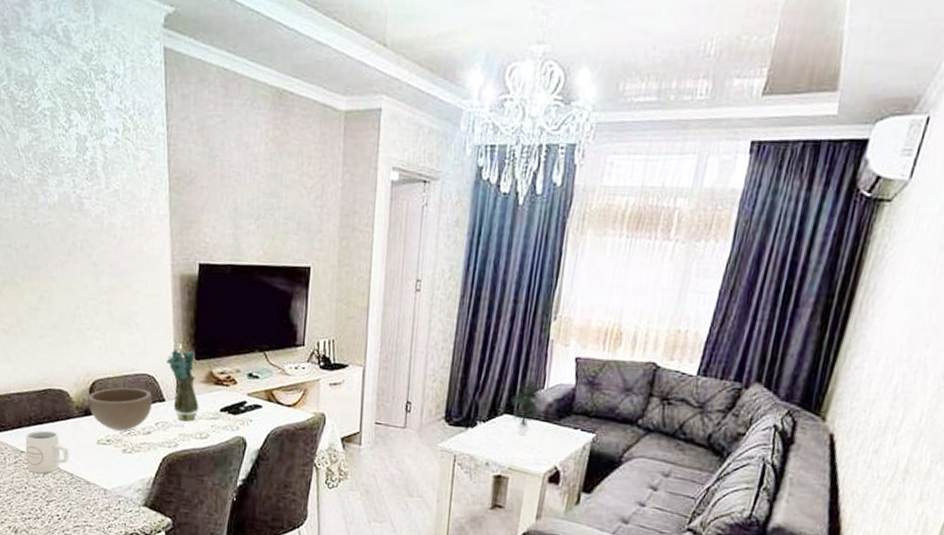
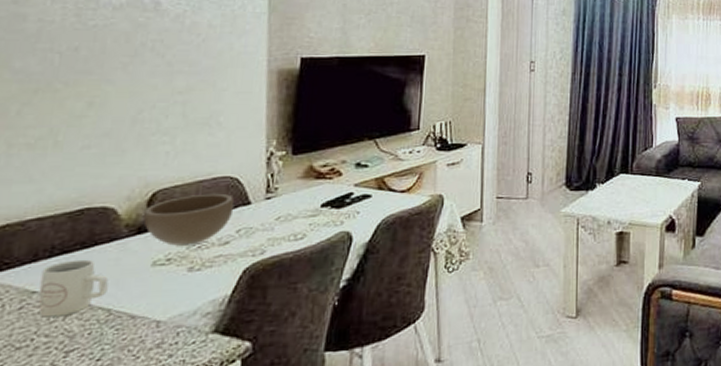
vase: present [167,346,199,422] -> none [256,143,295,224]
plant: present [510,378,541,436] -> none [624,140,652,192]

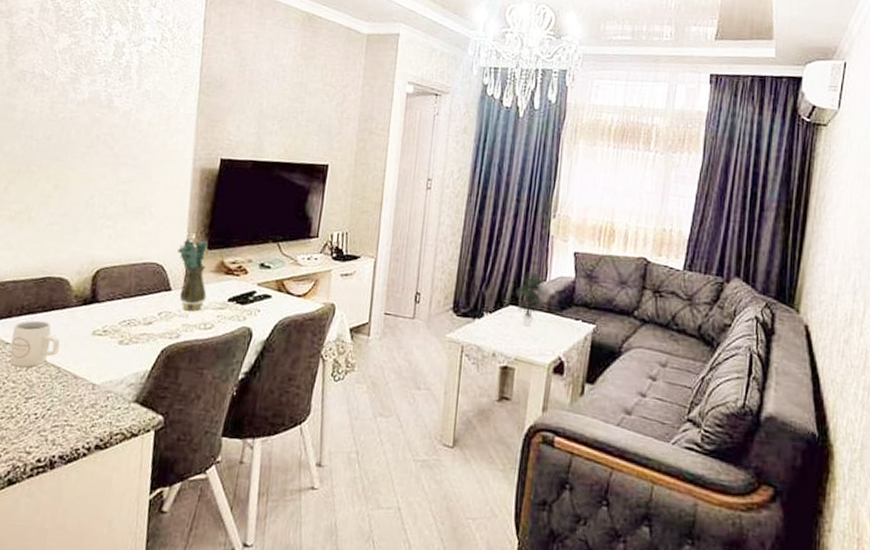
bowl: present [143,193,235,246] -> none [88,276,159,321]
vase: none [256,143,295,224] -> present [178,235,207,311]
plant: none [624,140,652,192] -> present [515,271,544,327]

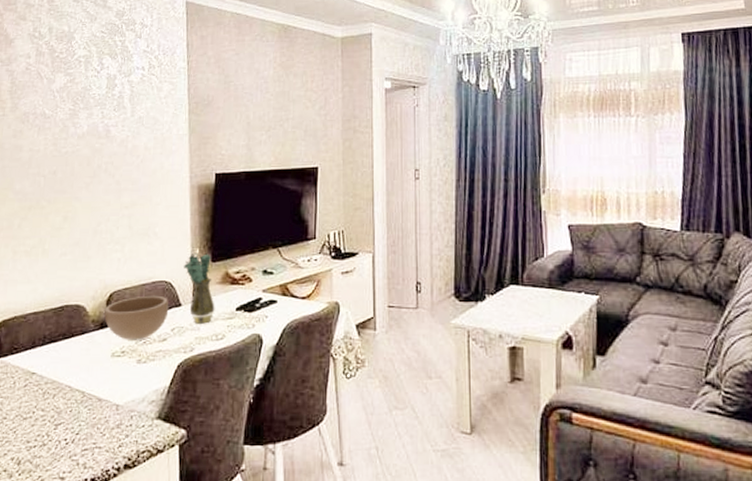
mug: present [10,320,60,368] -> none [36,348,82,395]
bowl: none [88,276,159,321] -> present [104,295,169,340]
plant: present [515,271,544,327] -> none [514,249,544,304]

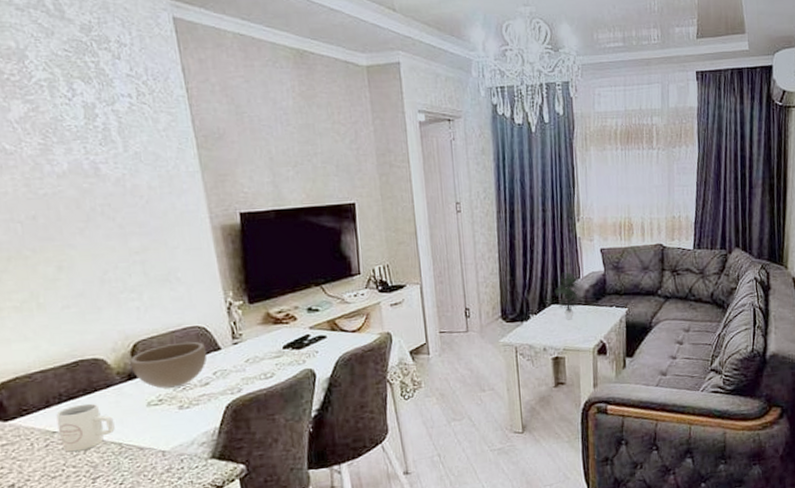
mug: none [36,348,82,395] -> present [56,403,115,452]
vase: present [184,251,215,324] -> none [217,294,260,366]
plant: none [514,249,544,304] -> present [554,272,581,320]

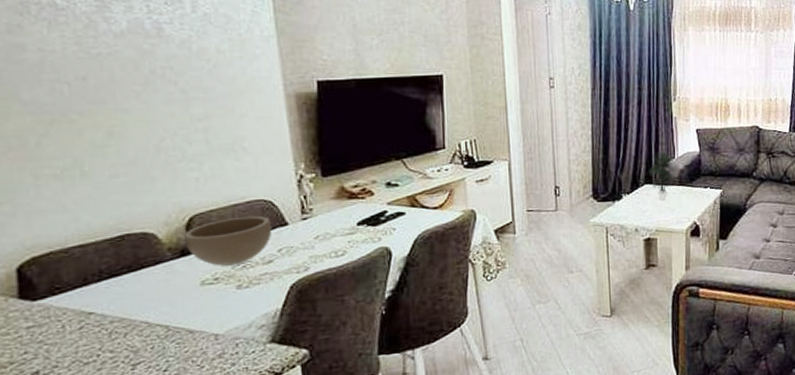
mug: present [56,403,115,452] -> none [94,281,162,335]

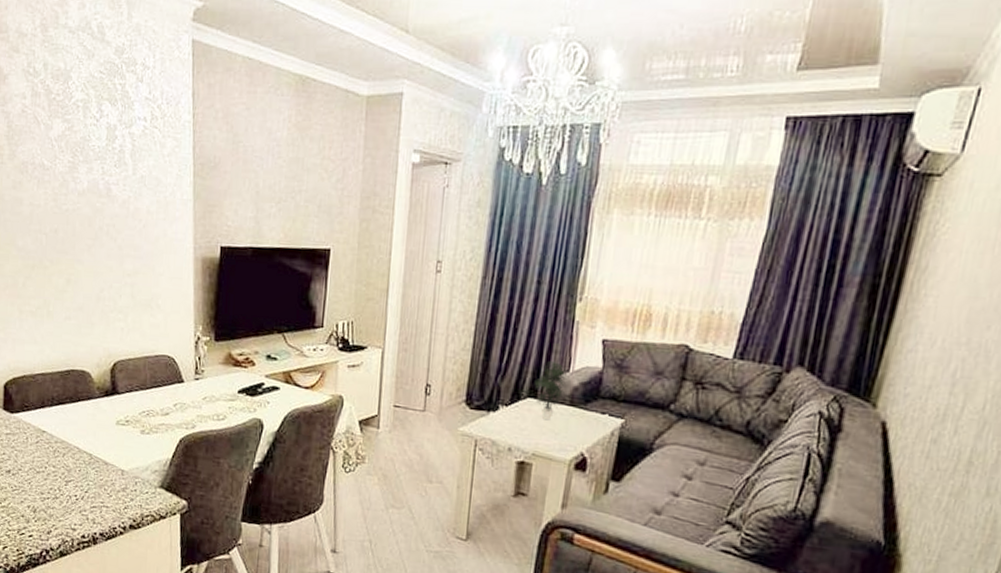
bowl: present [184,215,272,266] -> none [109,368,172,412]

